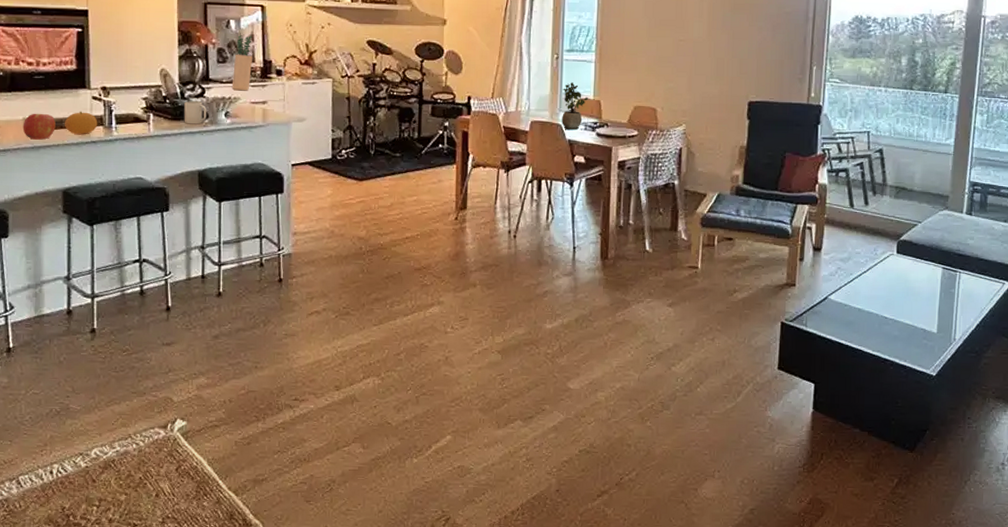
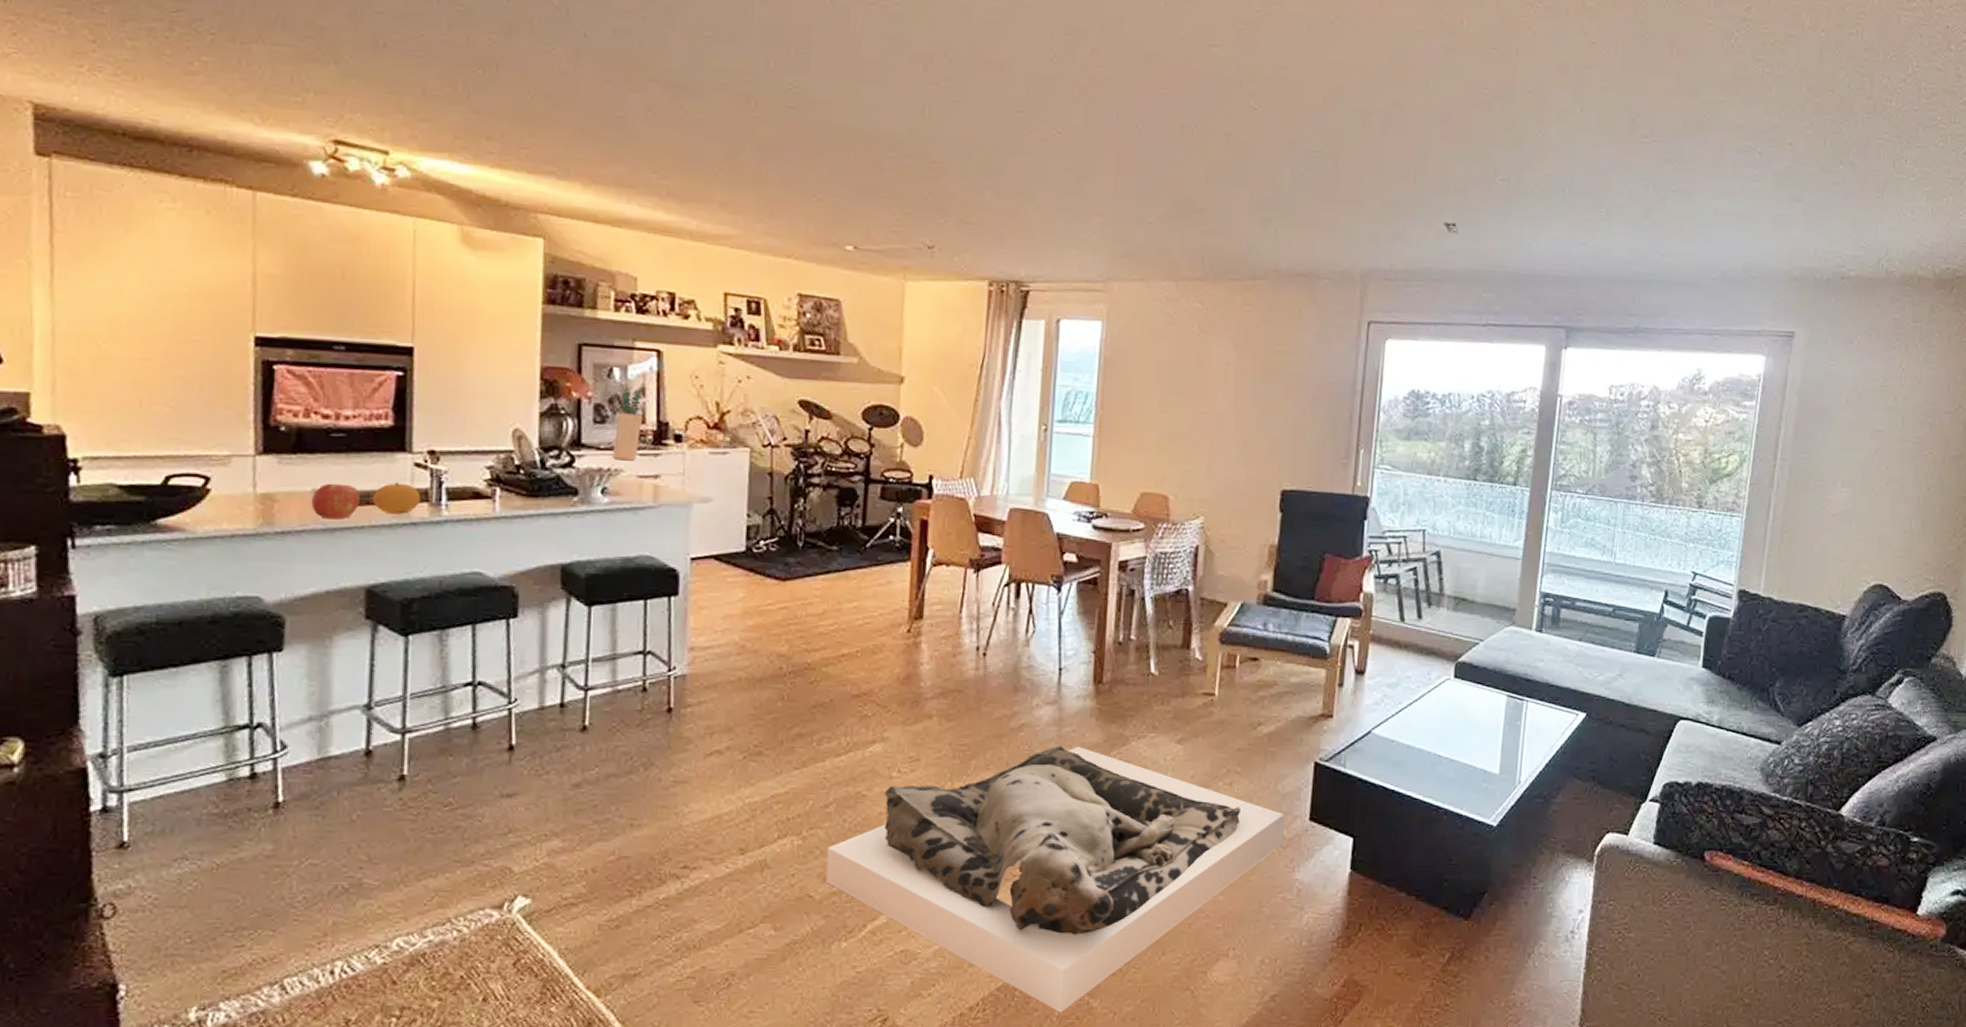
mug: present [184,101,206,125] -> none [543,472,576,504]
dog bed: none [399,307,757,518] -> present [826,745,1285,1013]
potted plant: present [562,82,589,131] -> none [1049,461,1084,522]

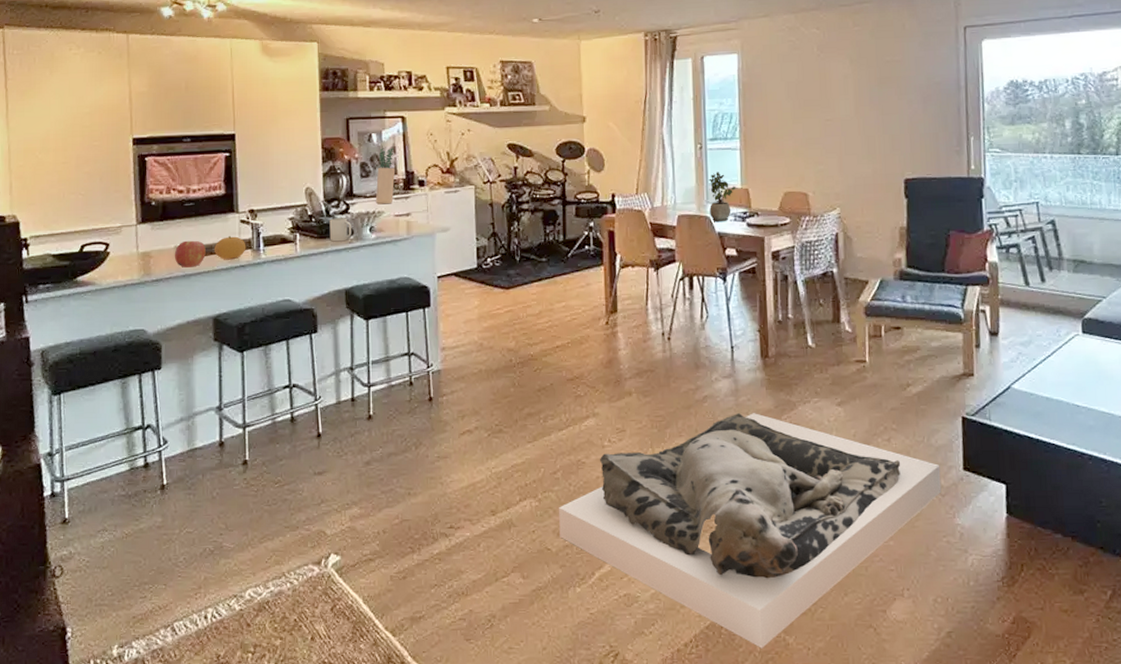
mug: none [543,472,576,504] -> present [329,218,351,242]
potted plant: none [1049,461,1084,522] -> present [709,172,736,223]

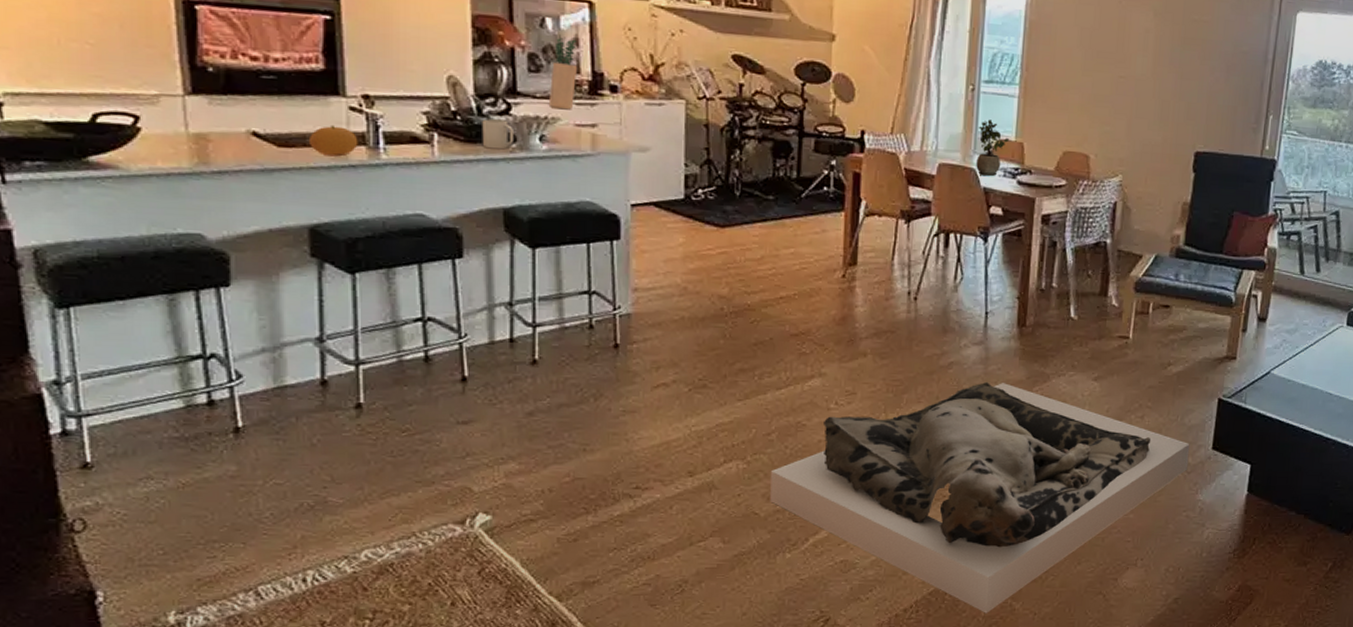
fruit: present [174,240,206,268] -> none [246,124,296,161]

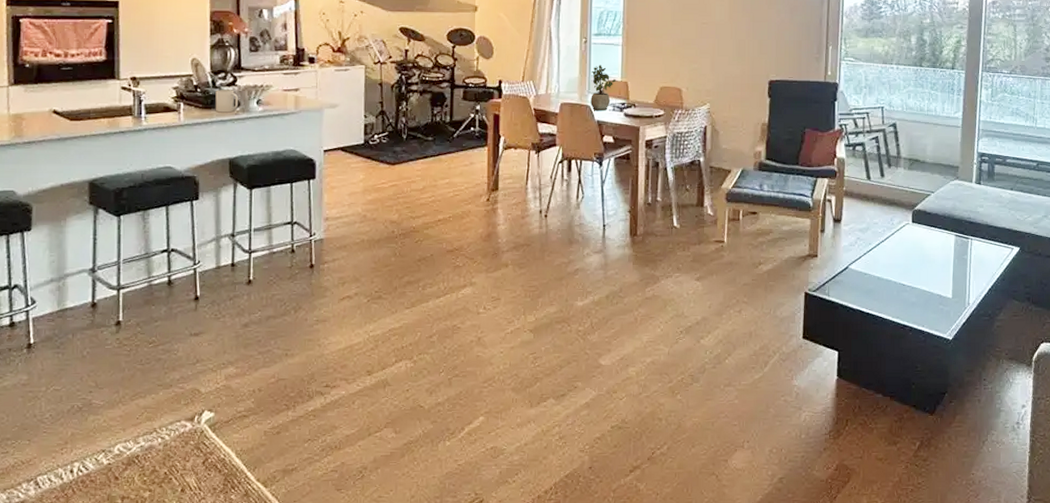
fruit: present [310,124,358,157] -> none [93,101,127,126]
vase: present [548,33,578,110] -> none [264,20,286,79]
dog bed: present [770,381,1190,613] -> none [432,284,783,494]

